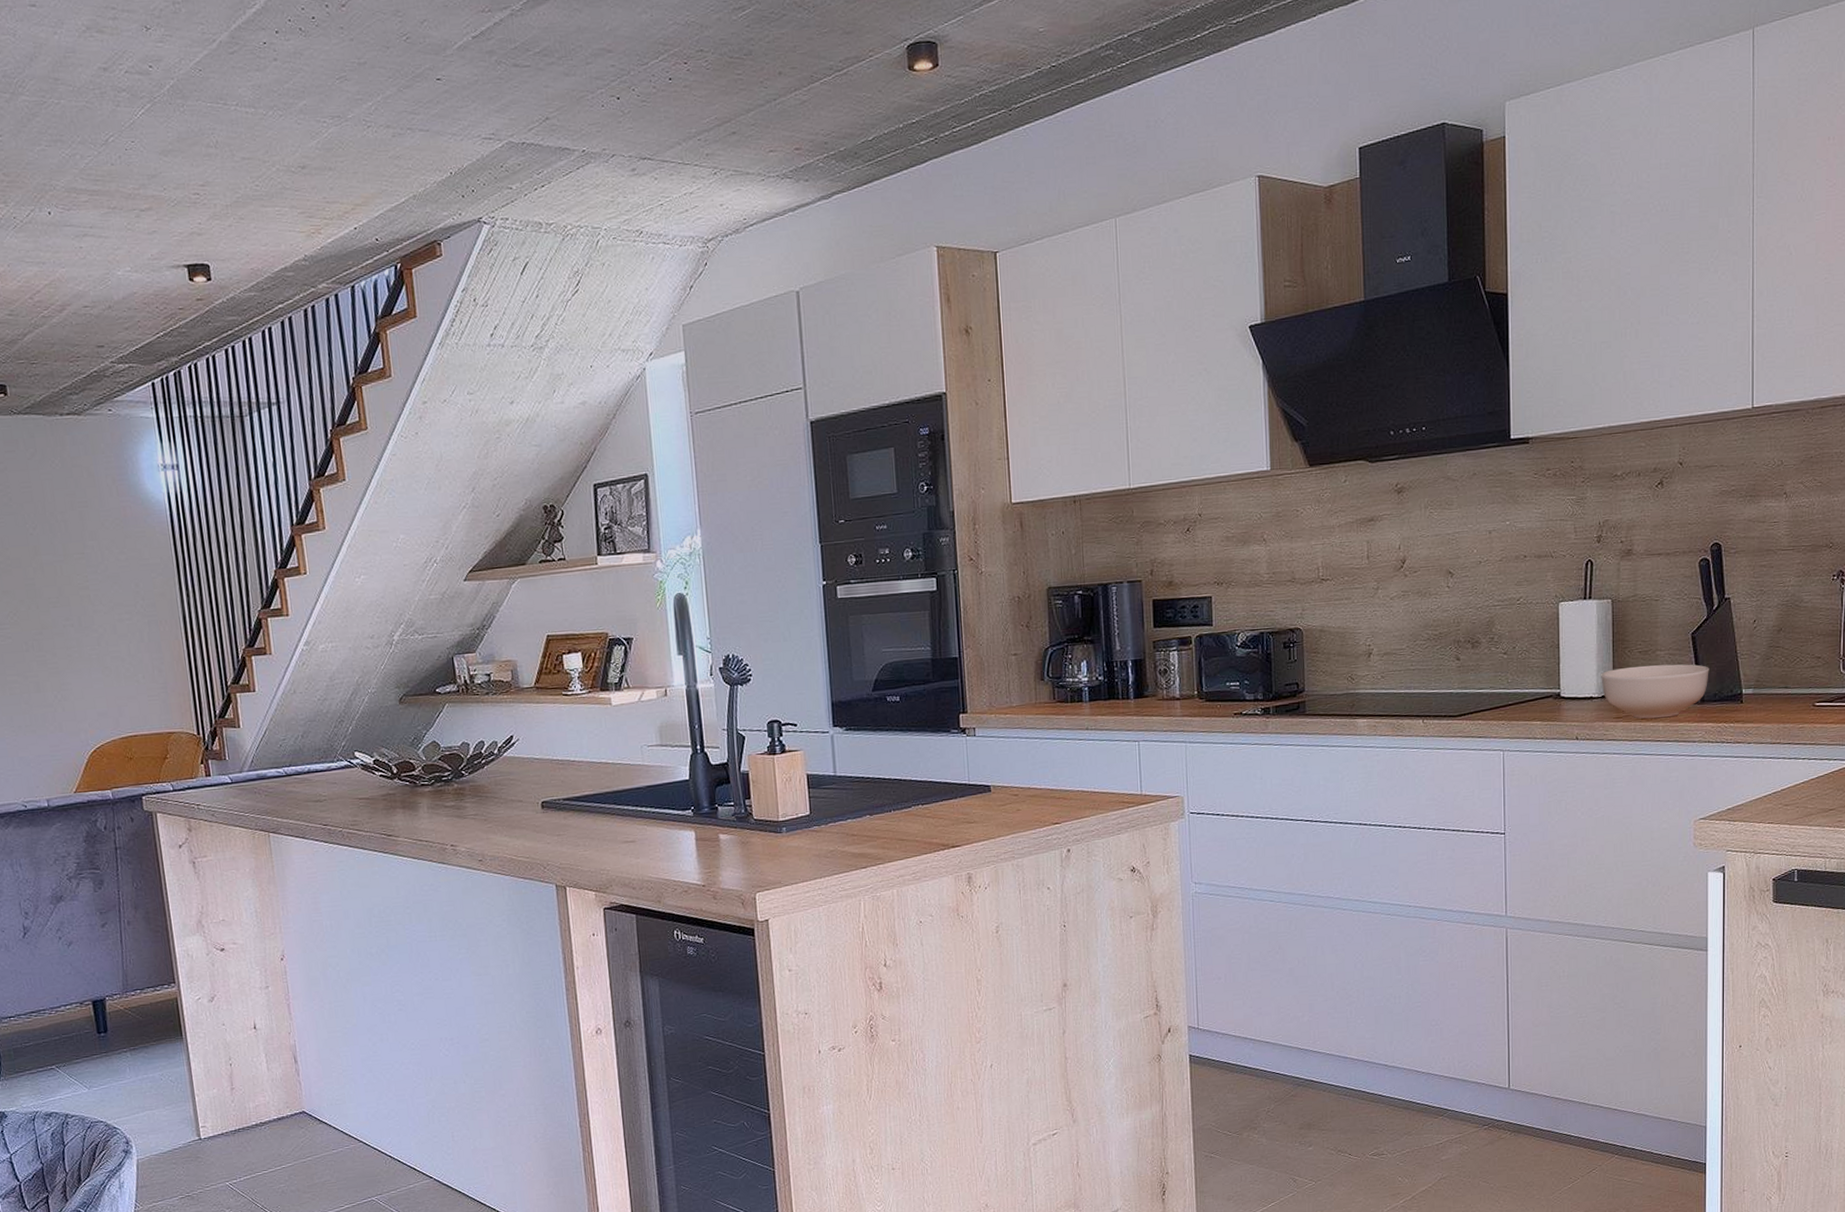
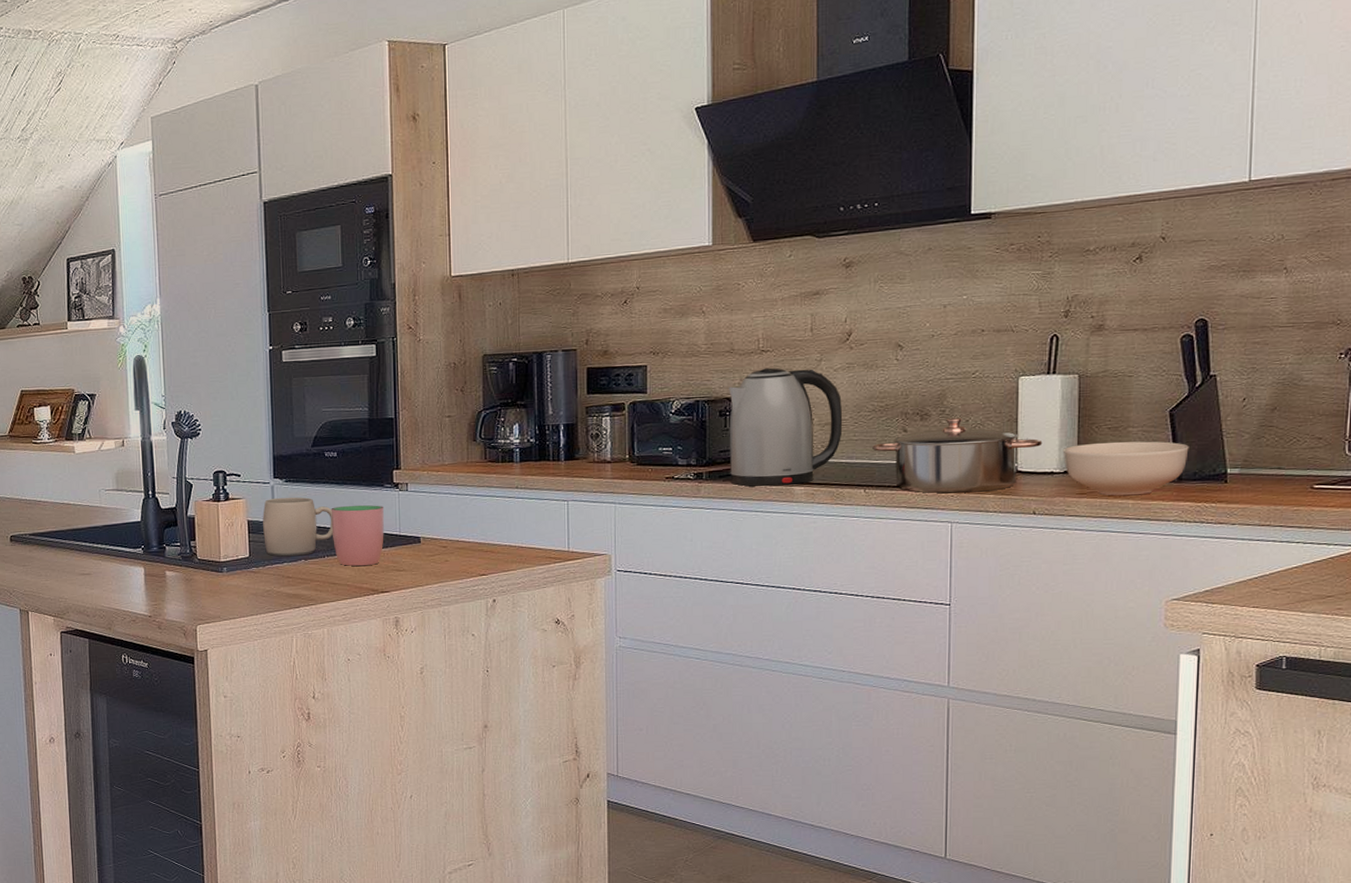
mug: none [822,746,900,814] -> present [263,497,334,558]
cup: none [895,752,953,820] -> present [331,505,385,566]
kettle: none [1292,596,1401,721] -> present [729,367,843,487]
cooking pot: none [1429,644,1582,722] -> present [872,417,1043,494]

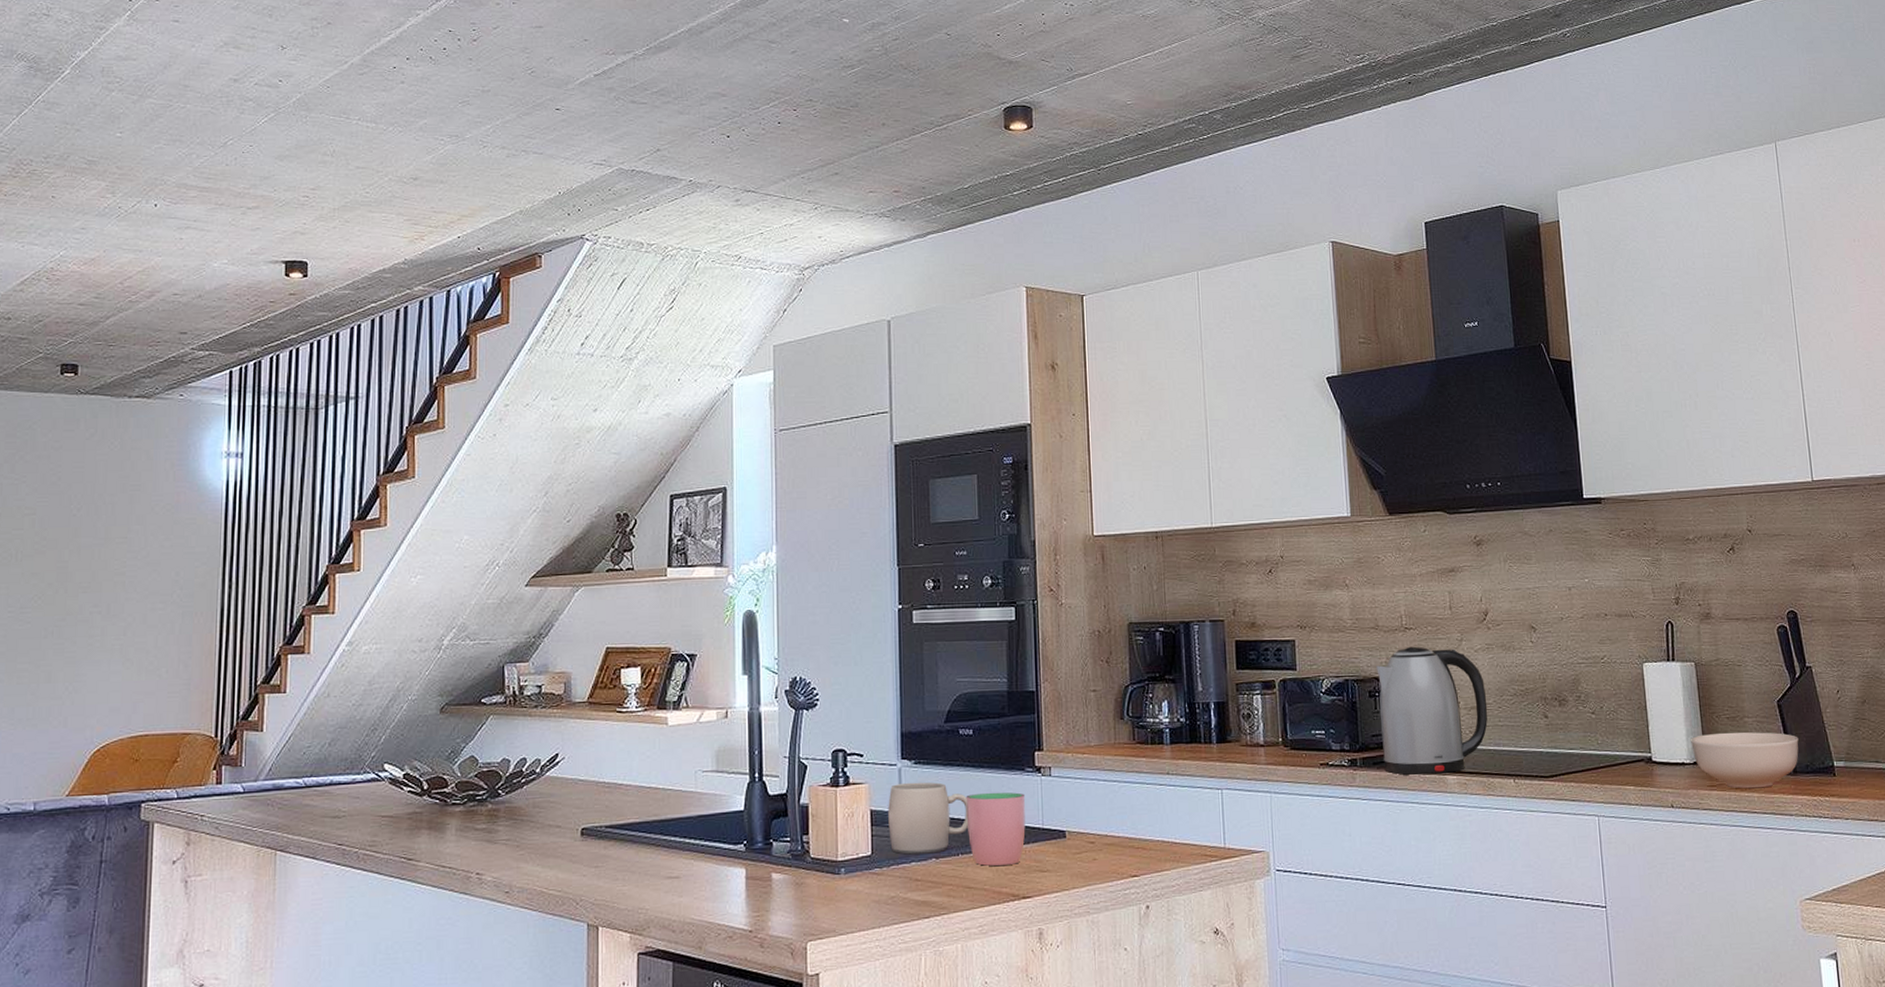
cooking pot: present [872,417,1043,494] -> none [1517,703,1671,785]

